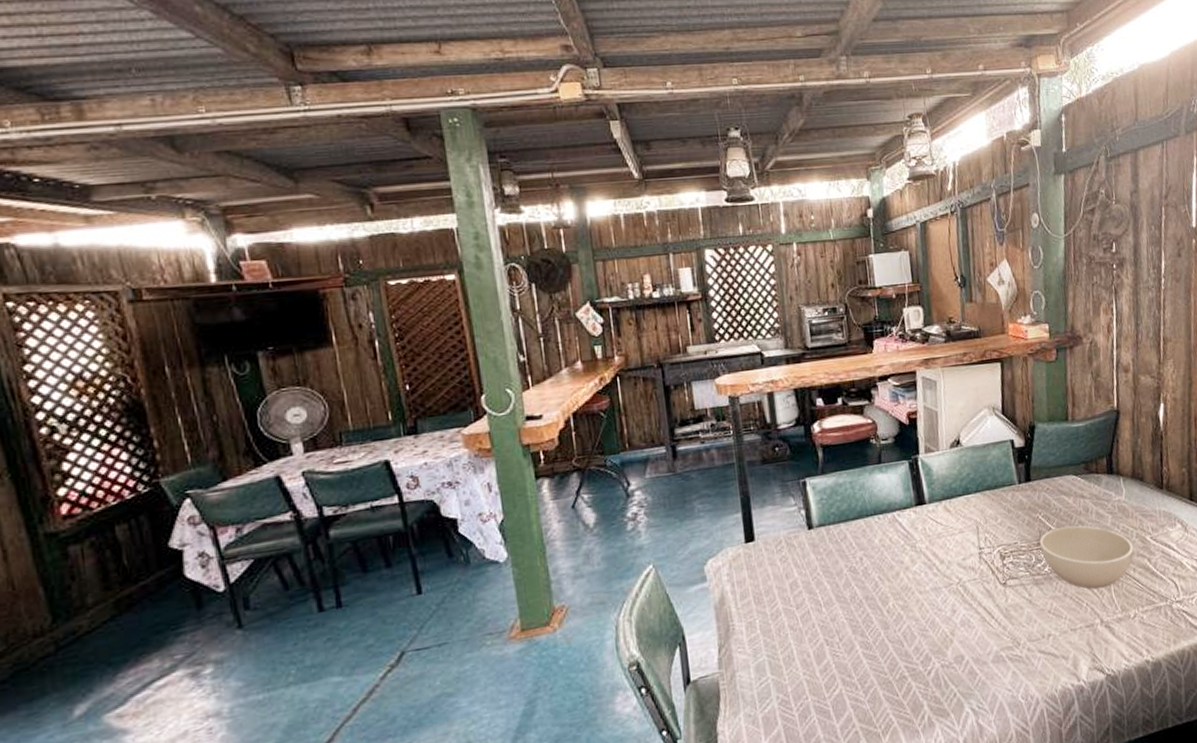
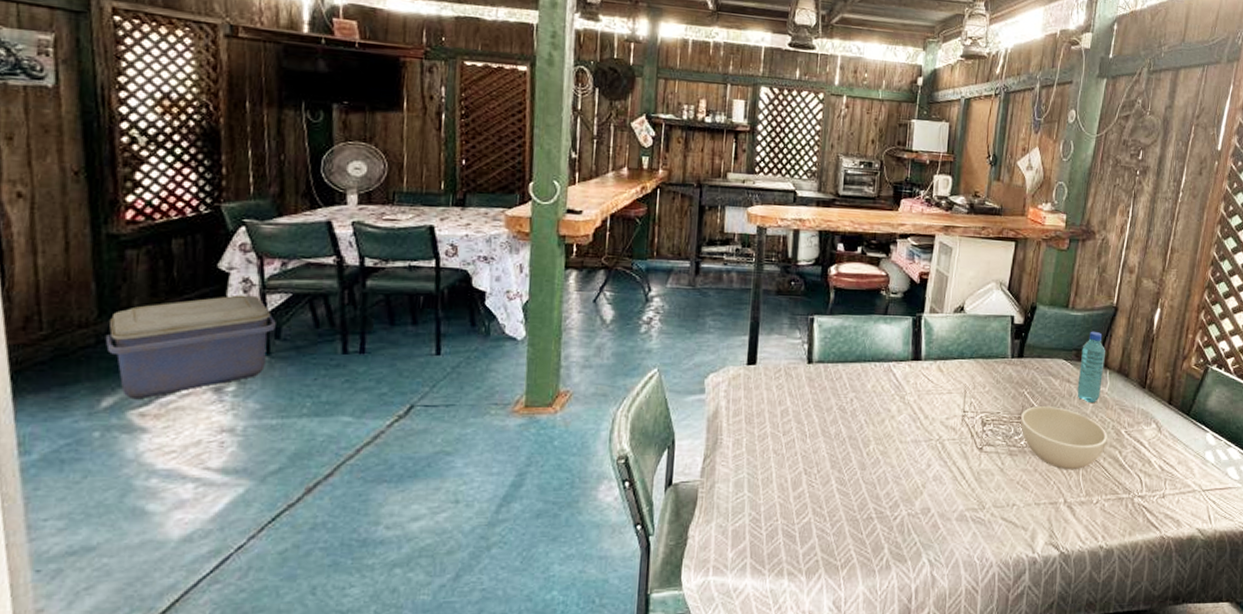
cooler: none [64,568,243,702] -> present [105,294,276,400]
water bottle: none [1090,439,1118,515] -> present [1077,331,1106,402]

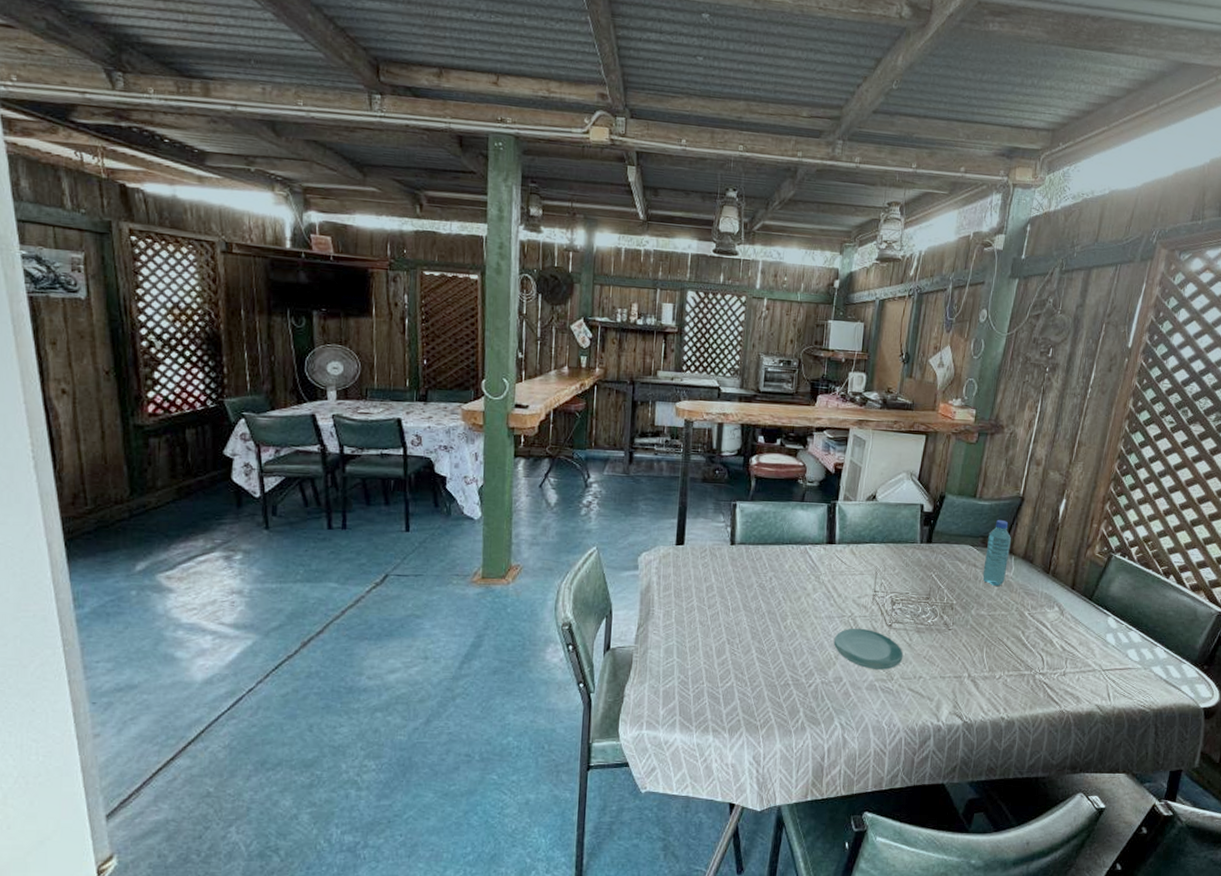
cooler: present [105,294,276,400] -> none [136,477,273,565]
plate: none [920,452,995,498] -> present [833,628,903,670]
bowl: present [1020,406,1108,470] -> none [927,588,1012,648]

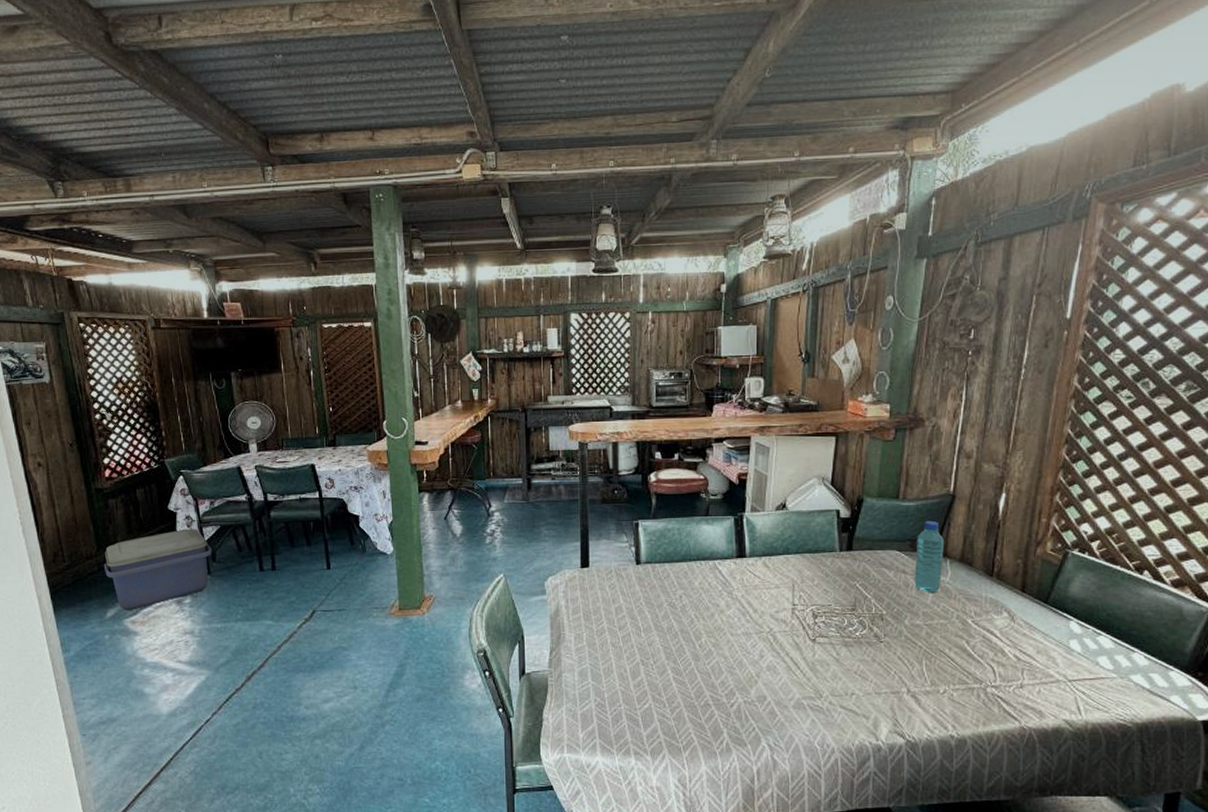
cooler: none [136,477,273,565] -> present [103,529,212,611]
plate: present [833,628,903,670] -> none [753,644,831,687]

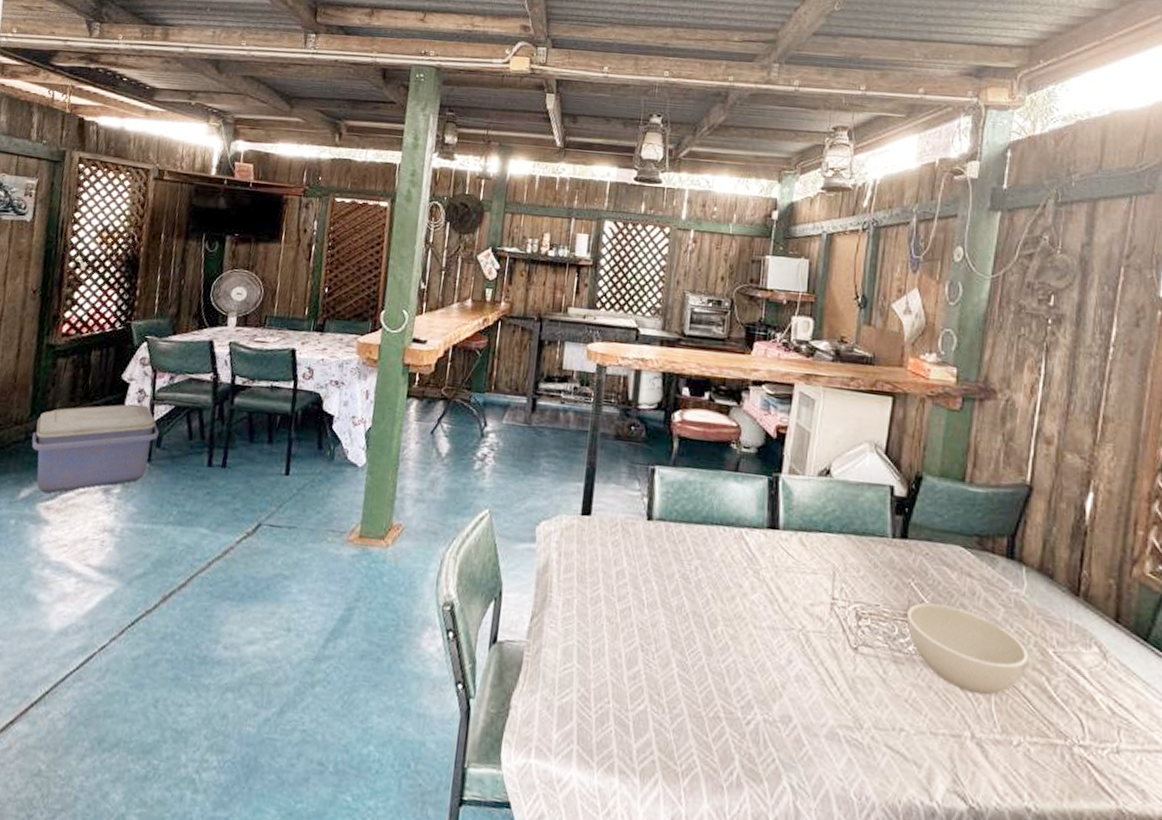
bowl: none [853,598,953,660] -> present [906,602,1030,695]
water bottle: present [914,520,945,592] -> none [982,513,1020,607]

